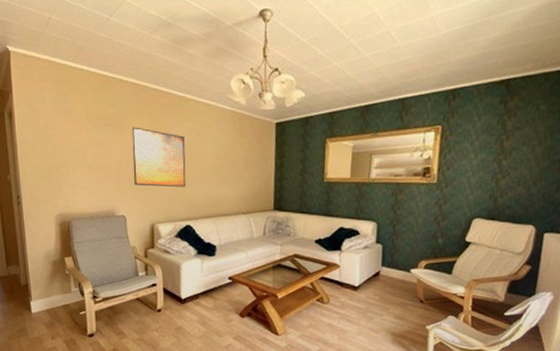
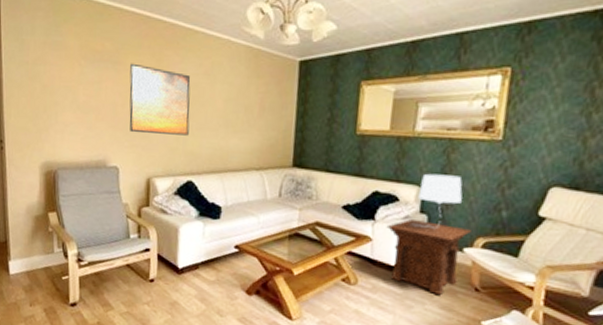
side table: none [350,249,416,307] -> present [386,219,471,295]
table lamp: none [374,211,408,255] -> present [418,173,463,229]

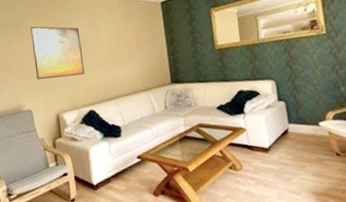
side table: present [386,219,471,295] -> none [255,106,321,165]
table lamp: present [418,173,463,229] -> none [273,66,308,112]

